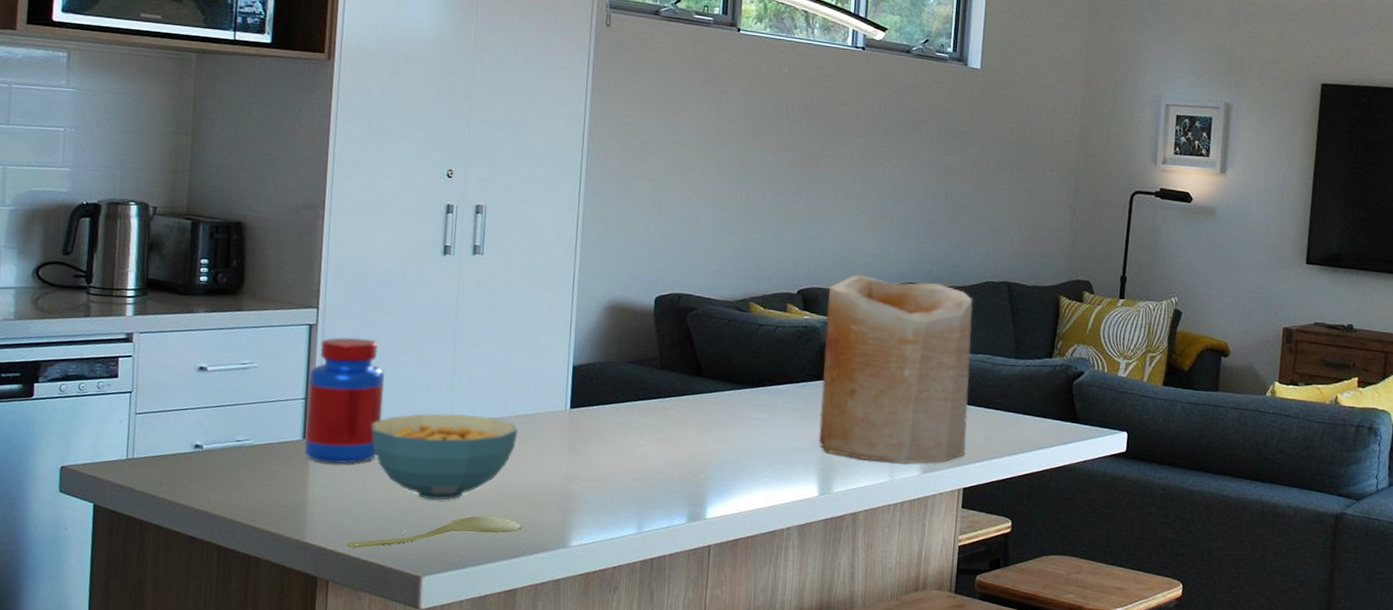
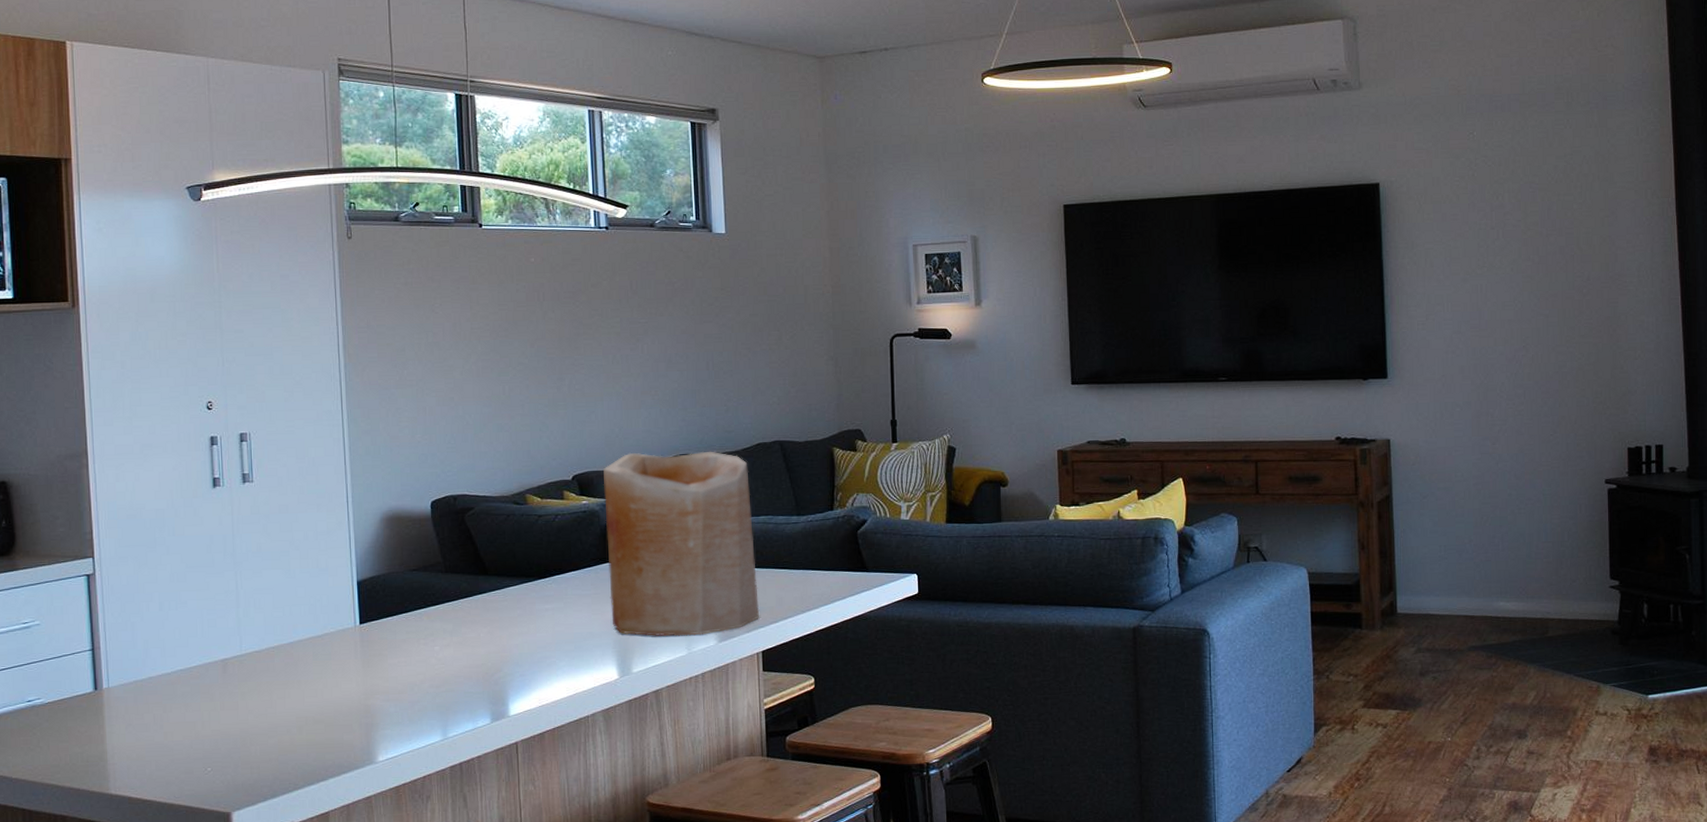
jar: present [304,337,384,464] -> none [93,581,172,712]
spoon: present [346,516,522,549] -> none [152,743,326,793]
cereal bowl: present [371,413,519,500] -> none [162,642,311,735]

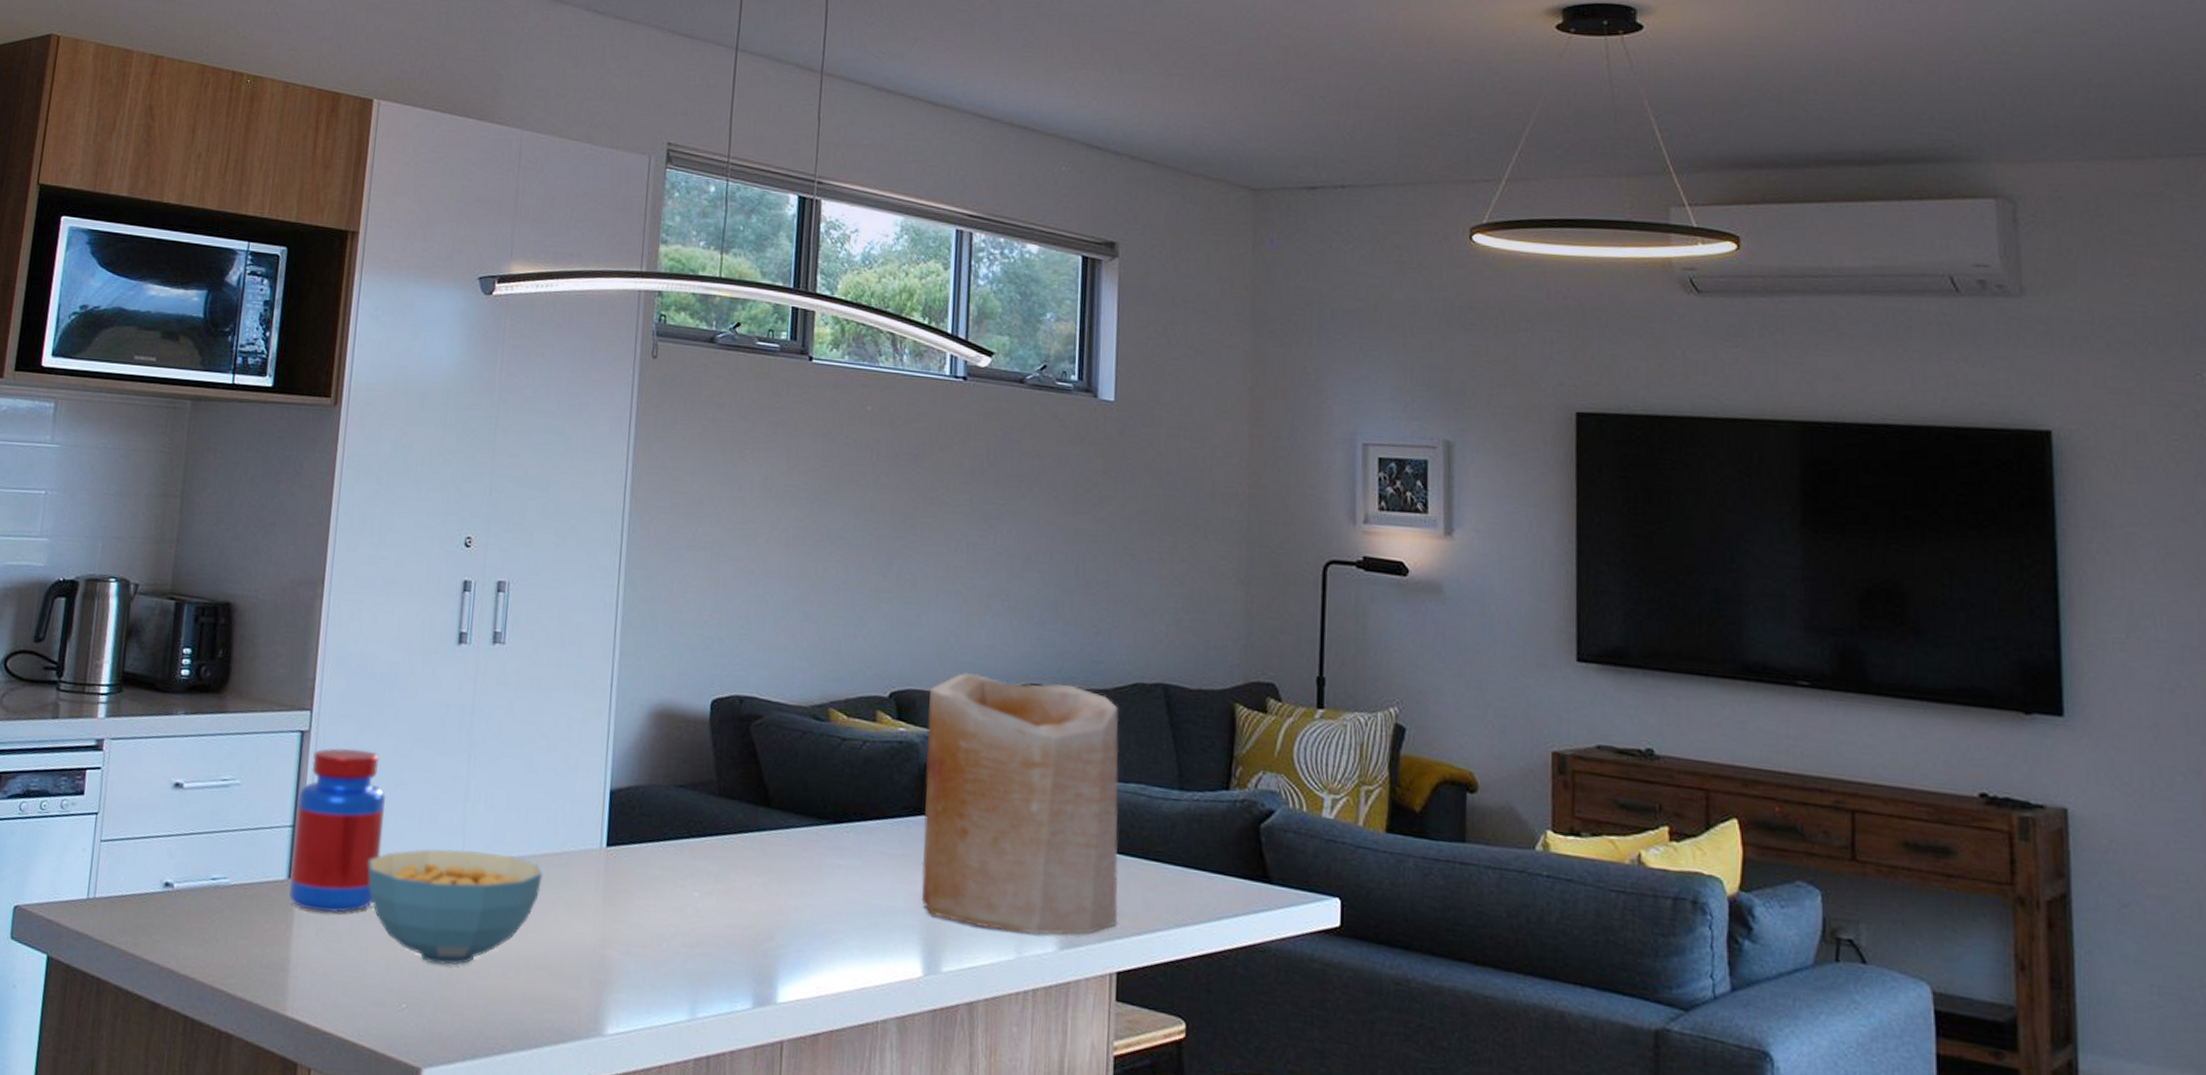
jar: none [93,581,172,712] -> present [289,748,386,913]
cereal bowl: none [162,642,311,735] -> present [368,849,544,965]

